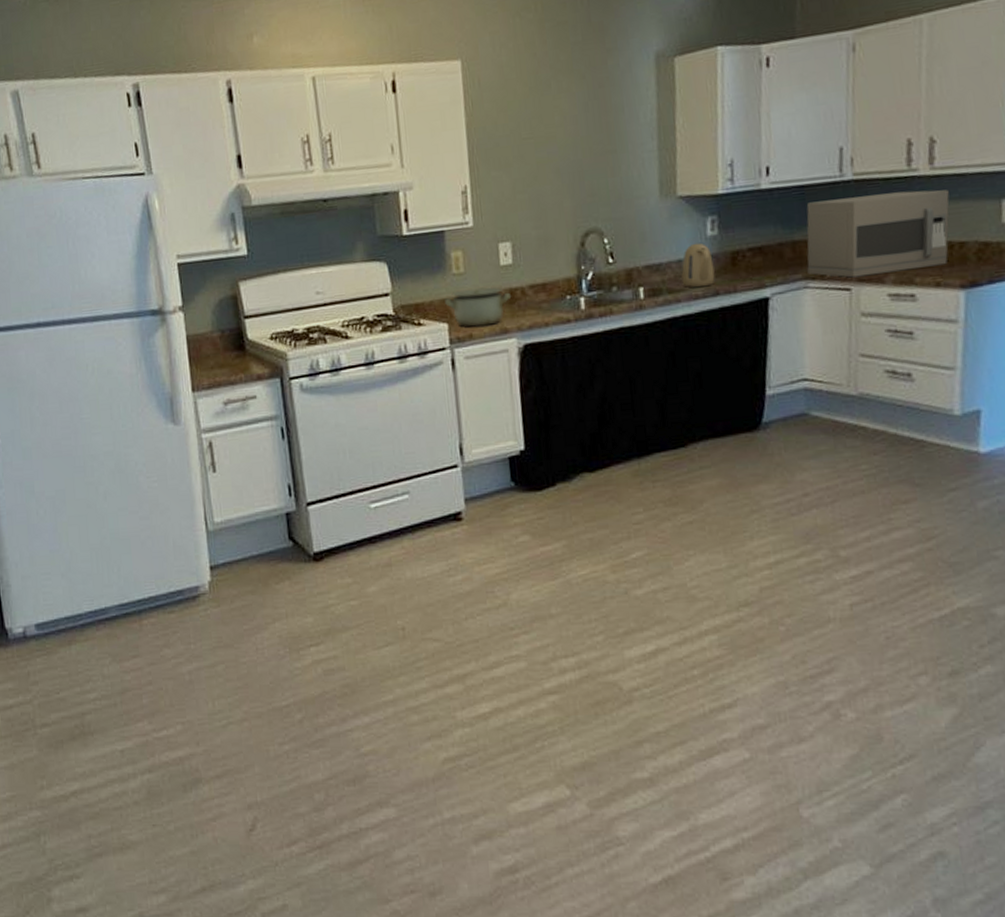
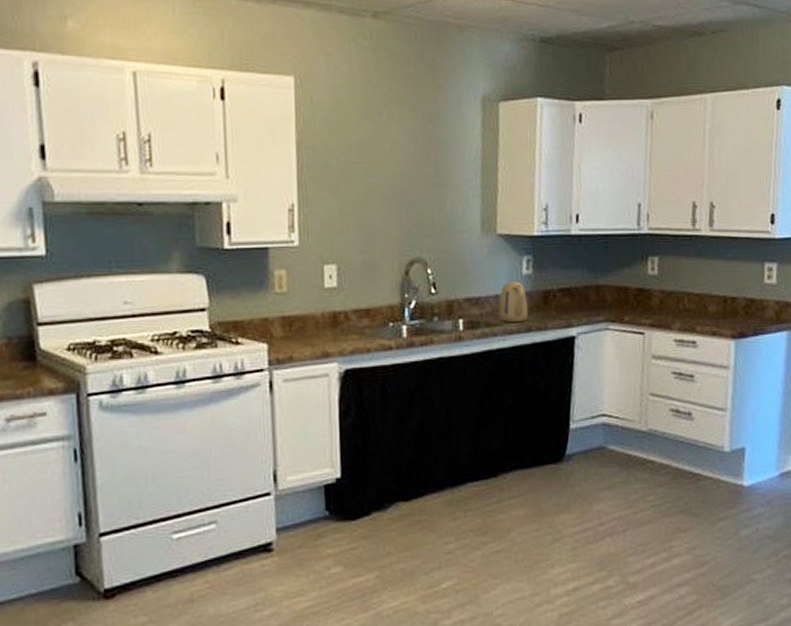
saucepan: present [445,287,512,327] -> none [265,309,335,350]
microwave: present [806,189,950,278] -> none [608,248,725,323]

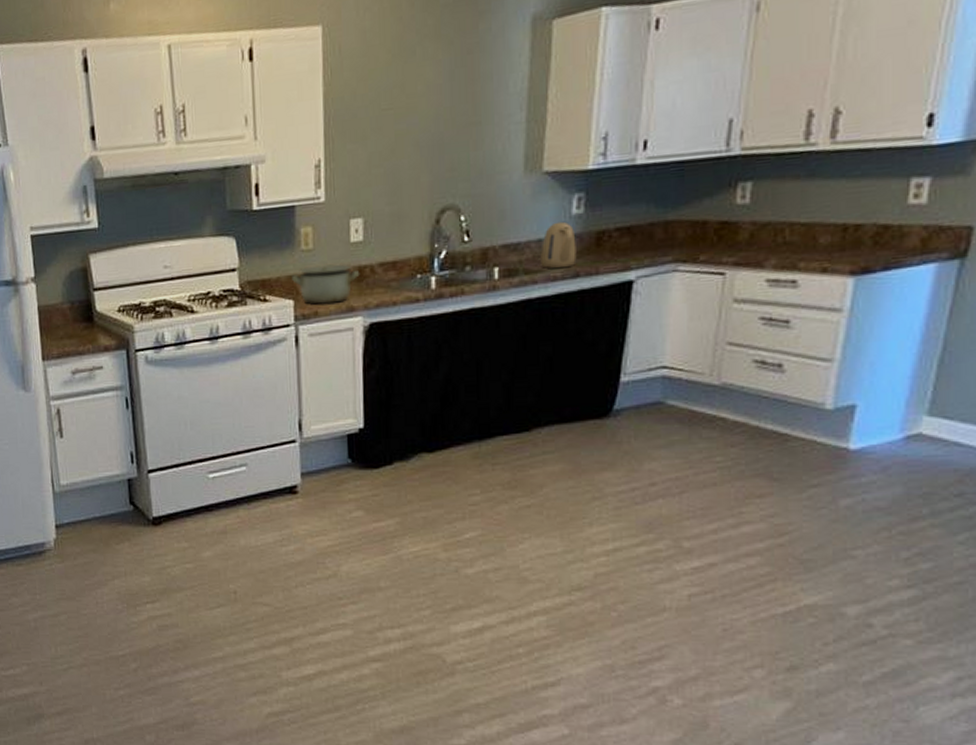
saucepan: none [265,309,335,350] -> present [292,264,360,305]

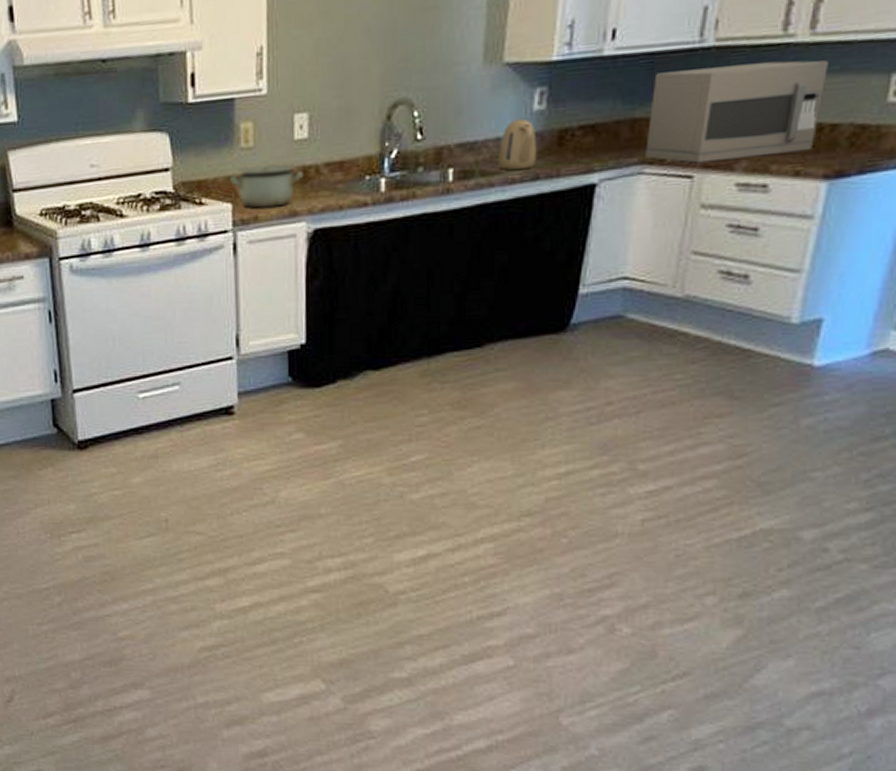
microwave: none [679,166,849,261] -> present [645,60,828,163]

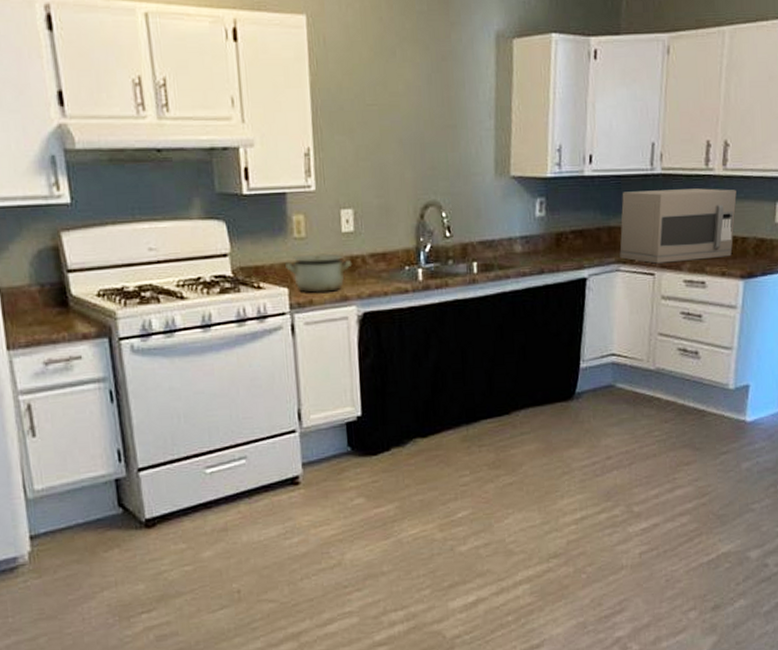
kettle: present [498,118,537,171] -> none [511,222,541,266]

